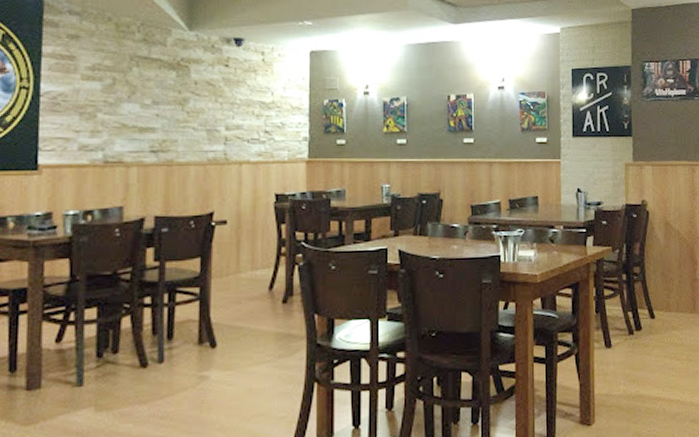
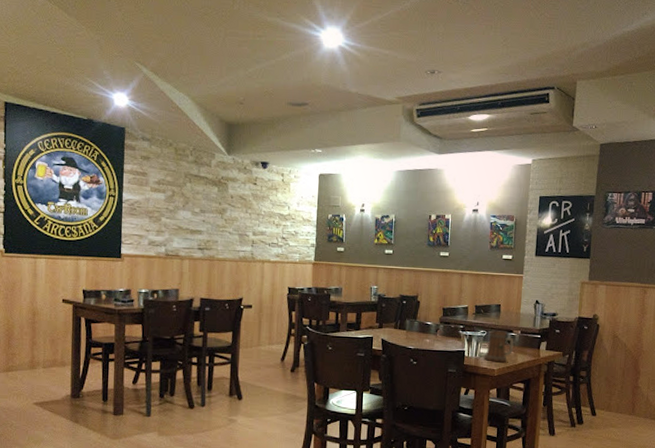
beer mug: none [523,227,557,266] -> present [484,330,514,363]

